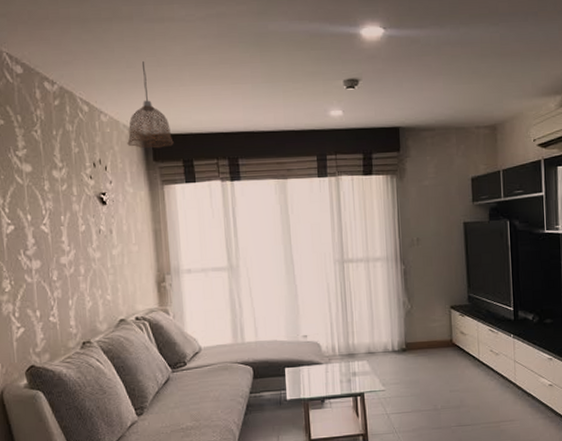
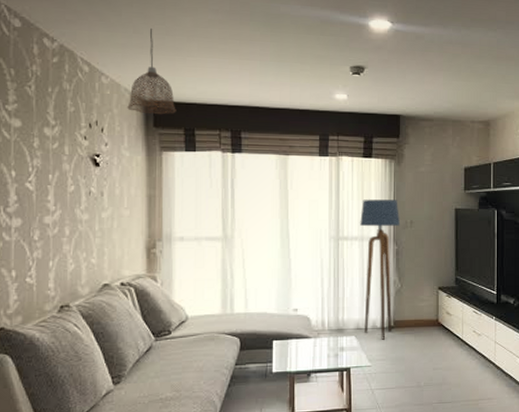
floor lamp: none [364,217,407,363] -> present [360,199,401,340]

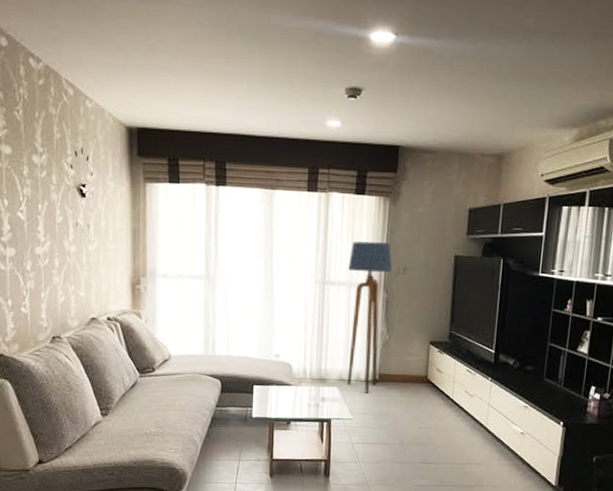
pendant lamp: present [127,29,176,115] -> none [111,46,160,143]

